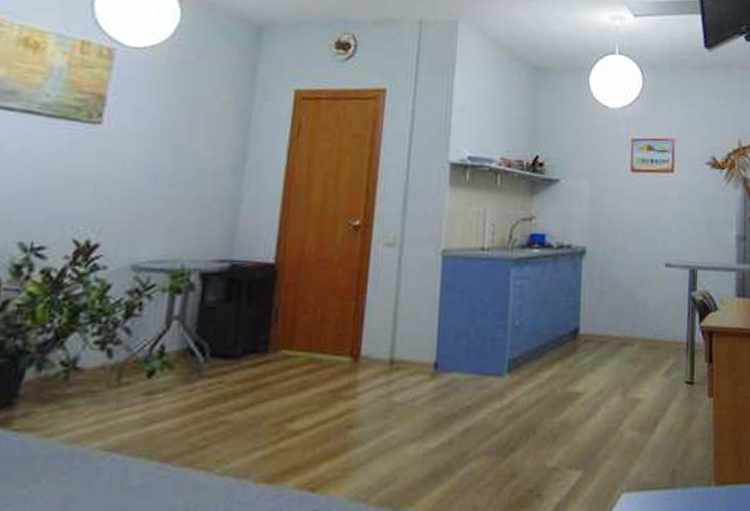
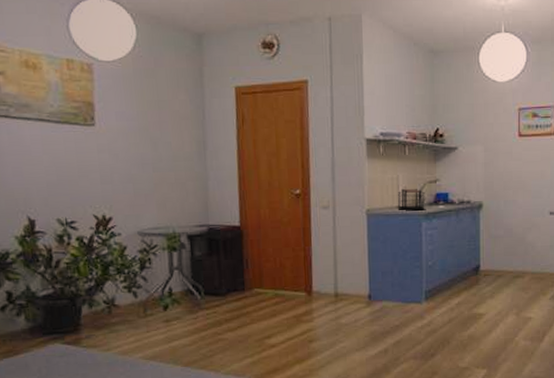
dish rack: none [481,225,517,254] -> present [397,188,425,211]

